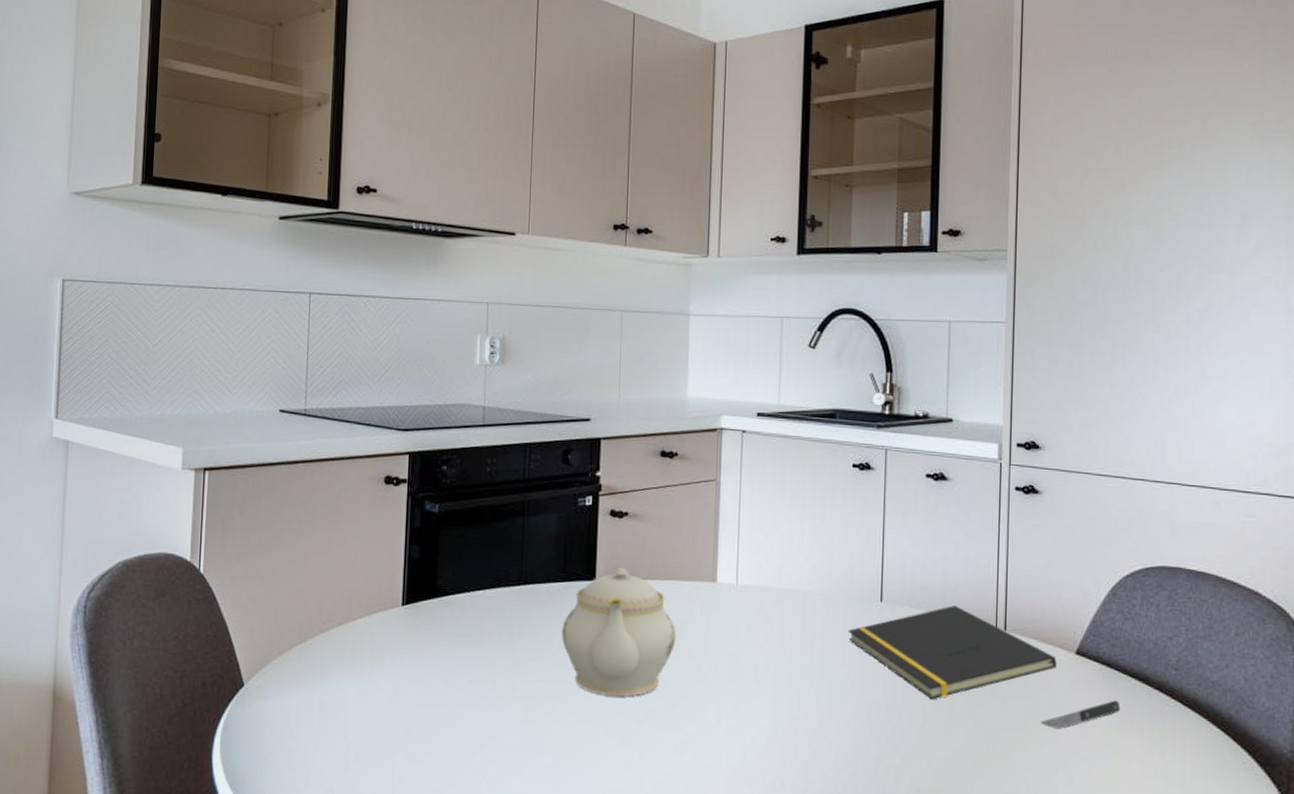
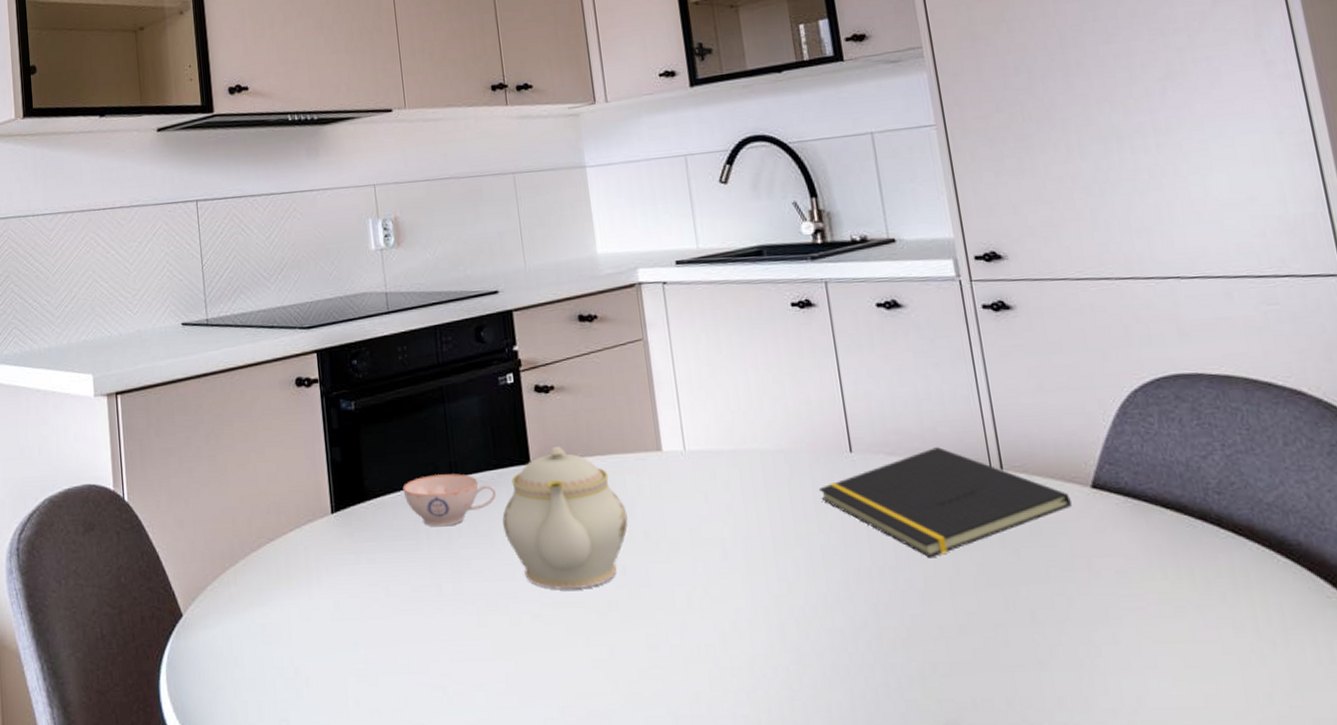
teacup: none [473,580,561,629] -> present [402,473,497,527]
kitchen knife: present [1041,700,1121,728] -> none [1065,537,1160,577]

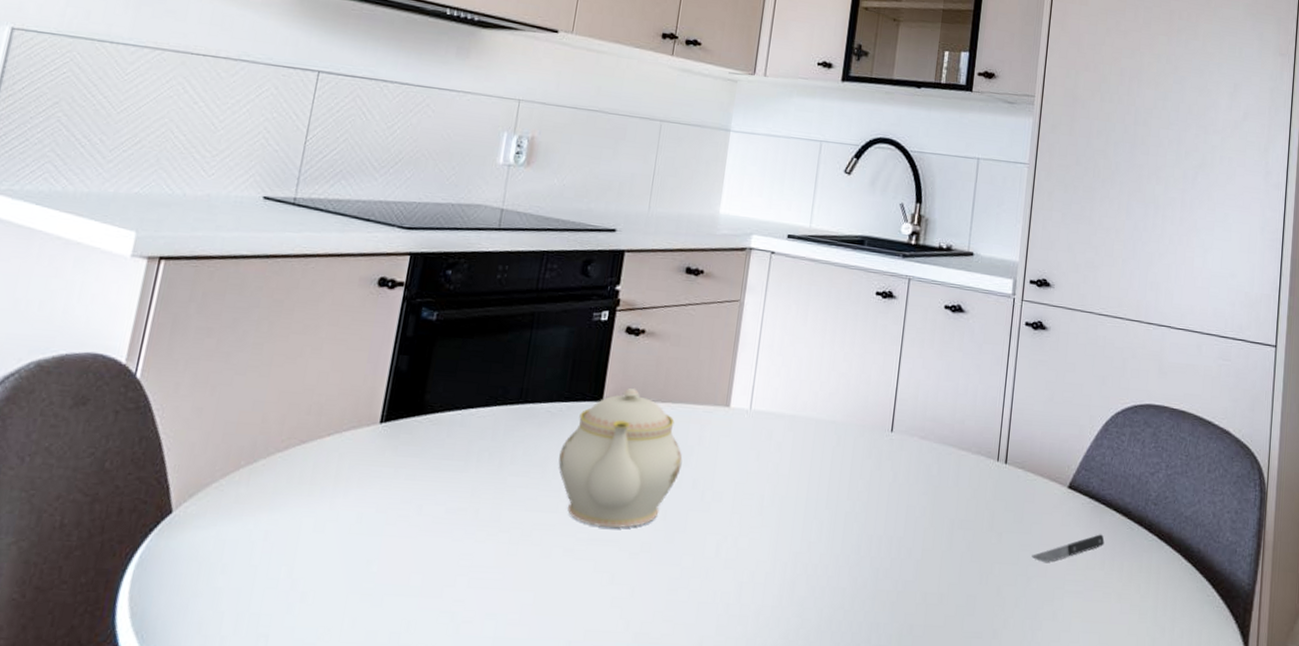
teacup: present [402,473,497,527] -> none [464,398,562,452]
notepad: present [818,447,1072,559] -> none [856,437,1051,533]
kitchen knife: none [1065,537,1160,577] -> present [1032,534,1105,562]

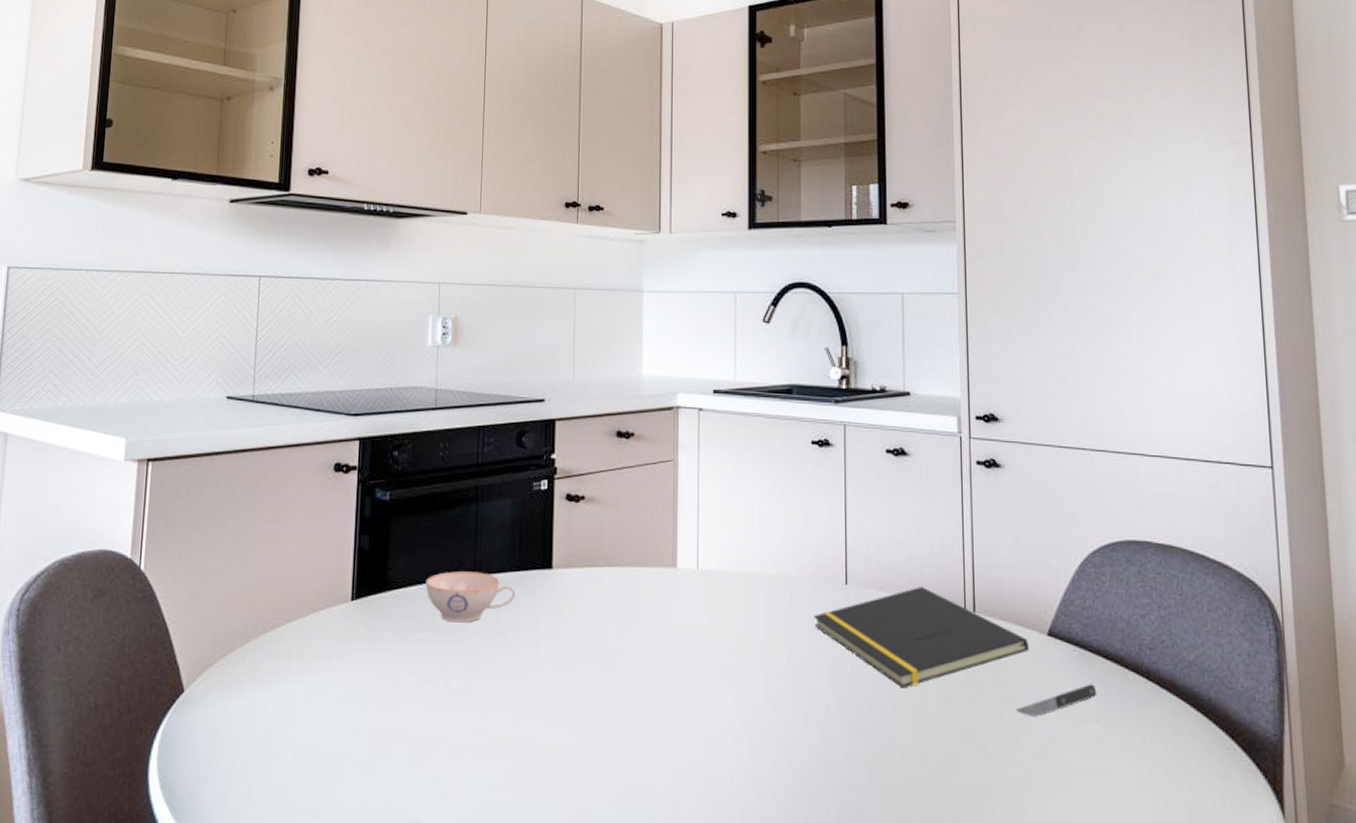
teacup: none [464,398,562,452] -> present [425,571,516,623]
teapot: present [558,388,683,528] -> none [518,555,637,693]
notepad: none [856,437,1051,533] -> present [813,587,1029,689]

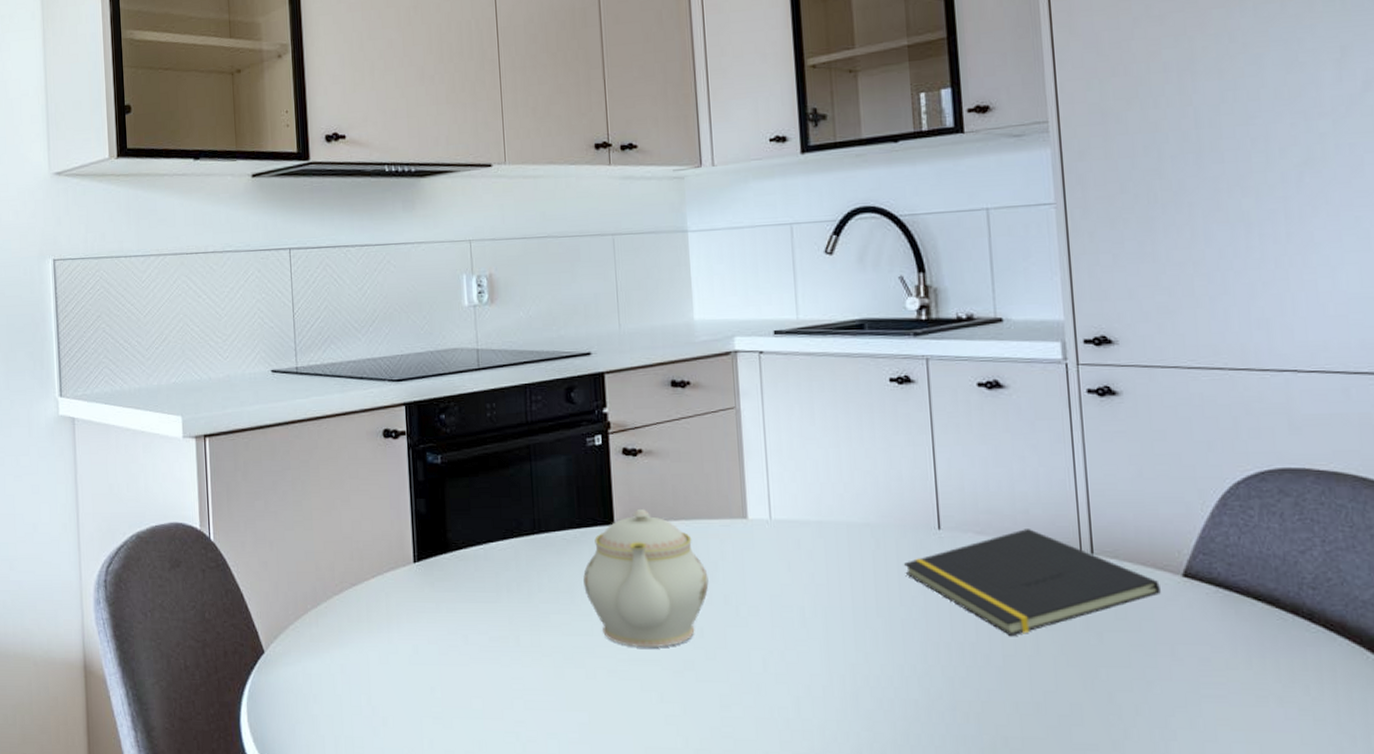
teacup: present [425,571,516,623] -> none [485,530,579,581]
teapot: none [518,555,637,693] -> present [583,509,709,647]
kitchen knife: present [1016,684,1097,716] -> none [1147,628,1247,663]

